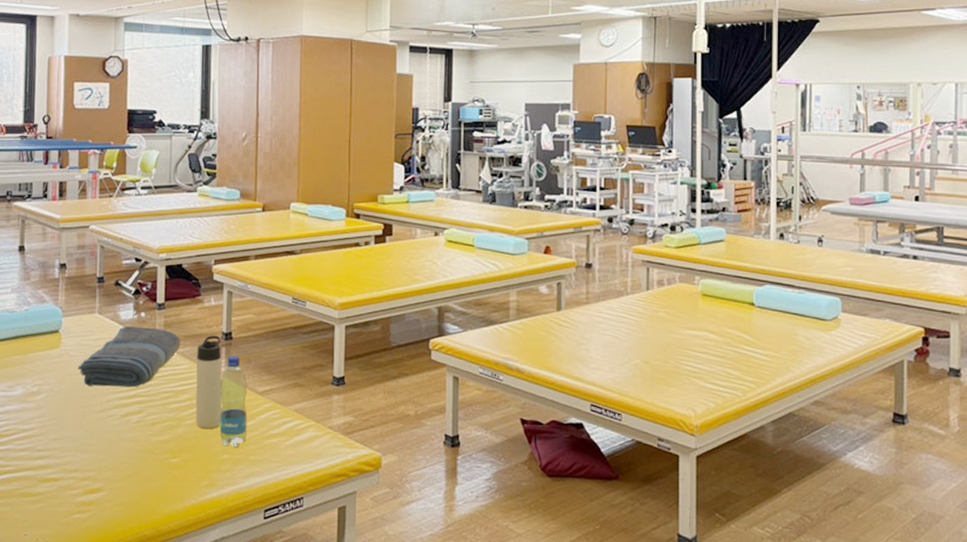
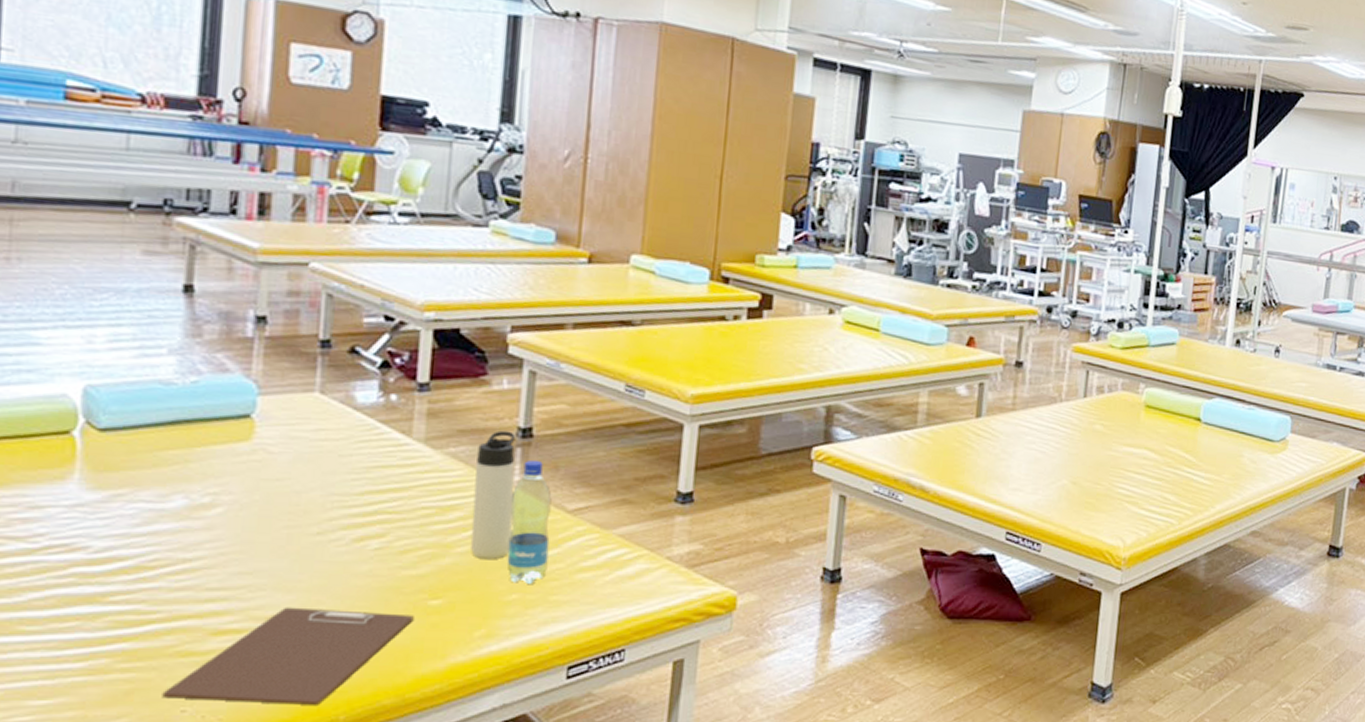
clipboard: none [13,463,162,533] -> present [162,607,414,705]
towel: present [78,326,181,387] -> none [282,413,453,500]

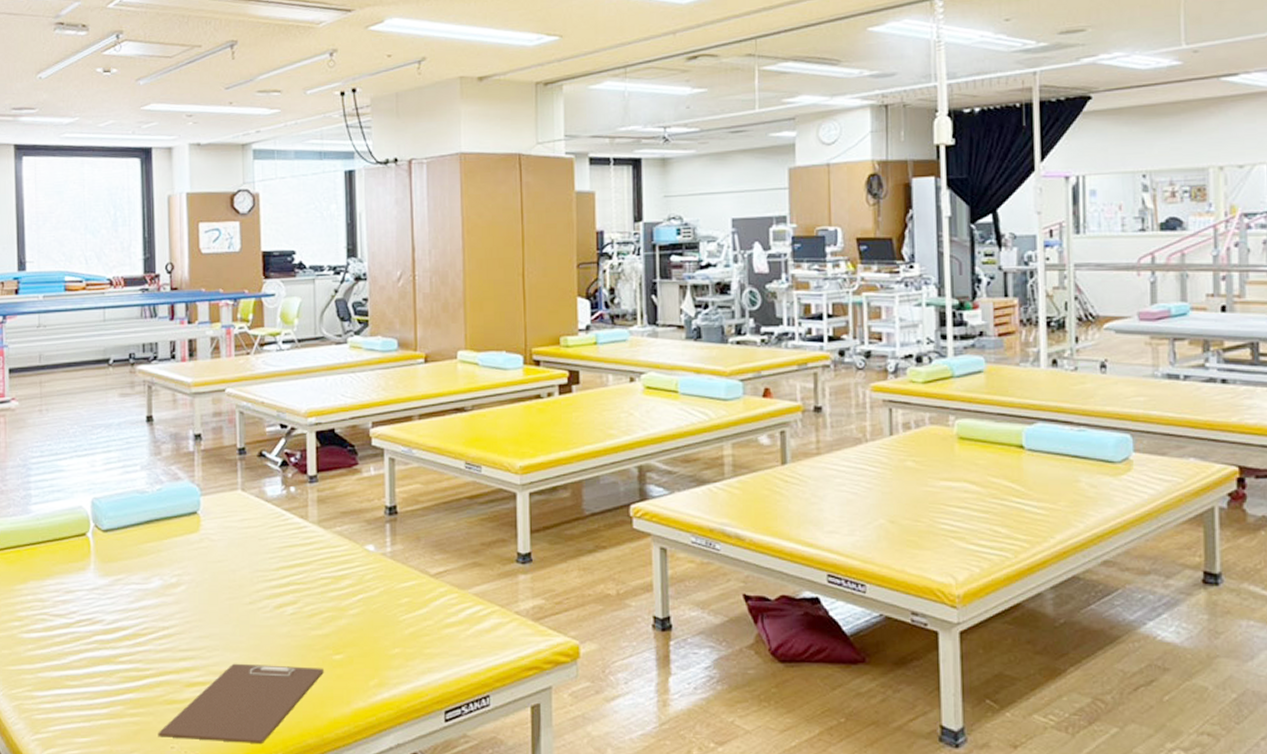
thermos bottle: present [470,430,516,560] -> none [357,510,390,620]
bottle: present [506,459,552,584] -> none [386,533,420,639]

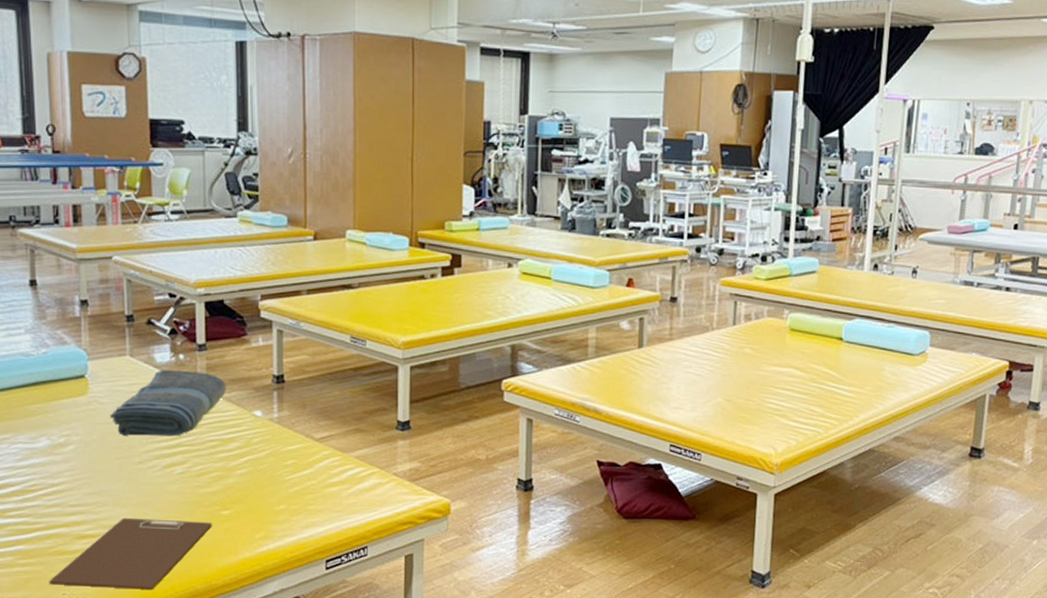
towel: none [221,504,338,574] -> present [110,370,226,436]

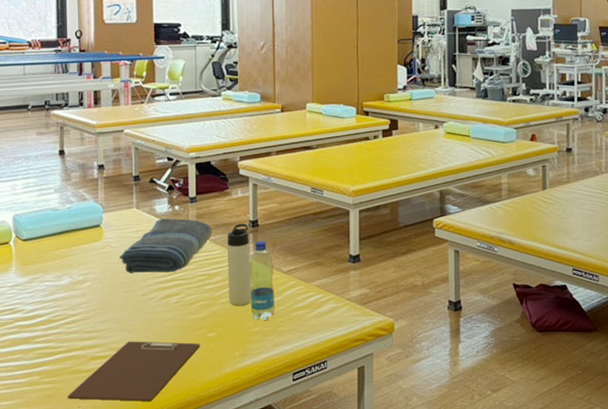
thermos bottle: none [245,378,276,479] -> present [227,223,252,306]
bottle: none [272,400,304,497] -> present [249,240,275,320]

